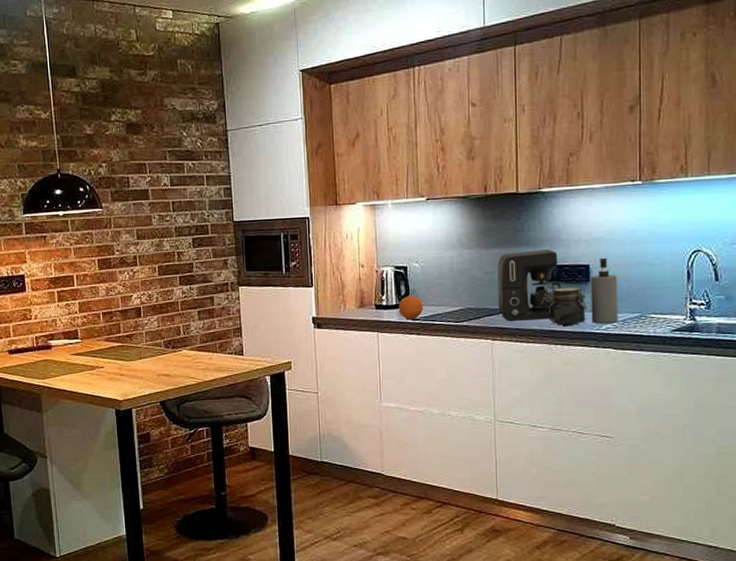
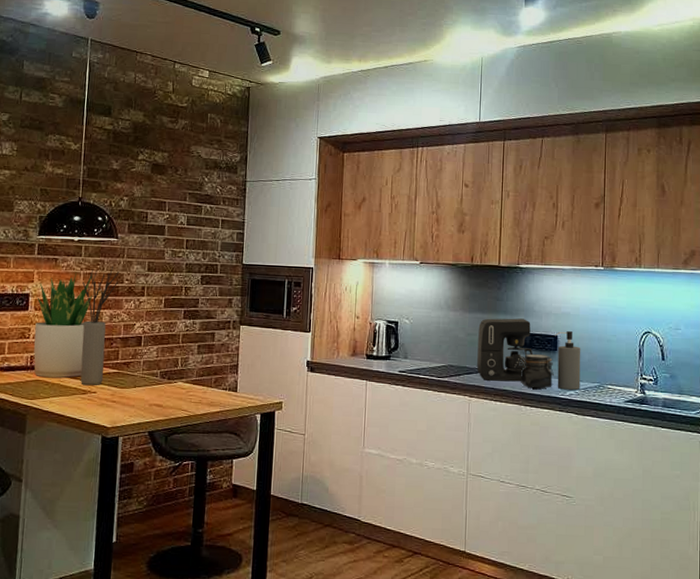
planter: none [32,248,87,357] -> present [33,272,93,378]
vase: none [74,237,110,362] -> present [80,266,120,386]
fruit: present [398,295,424,320] -> none [387,349,411,371]

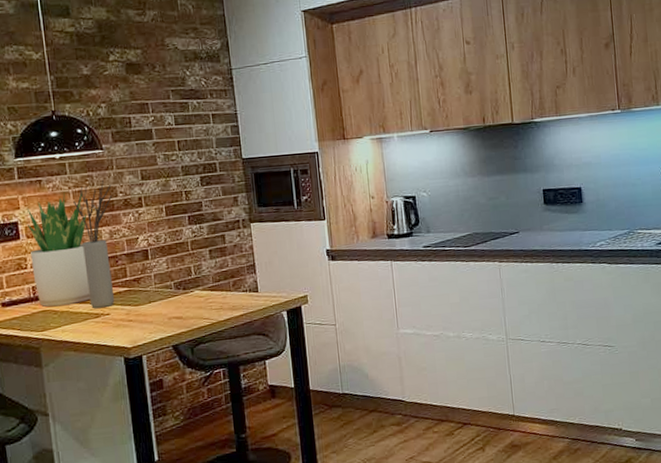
coffee maker: present [477,318,532,382] -> none [499,174,558,243]
jar: present [518,354,554,389] -> none [544,208,582,245]
soap dispenser: present [555,330,581,391] -> none [578,180,610,241]

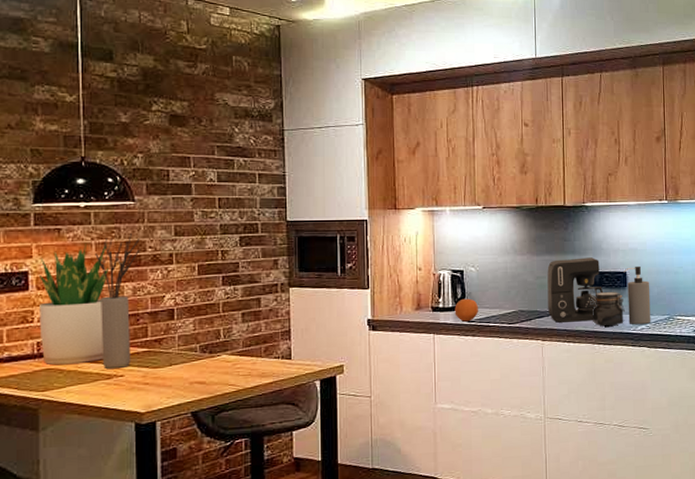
fruit: none [409,223,434,247] -> present [454,298,479,322]
coffee maker: none [499,174,558,243] -> present [547,257,603,323]
jar: none [544,208,582,245] -> present [589,292,625,327]
soap dispenser: none [578,180,610,241] -> present [624,266,651,325]

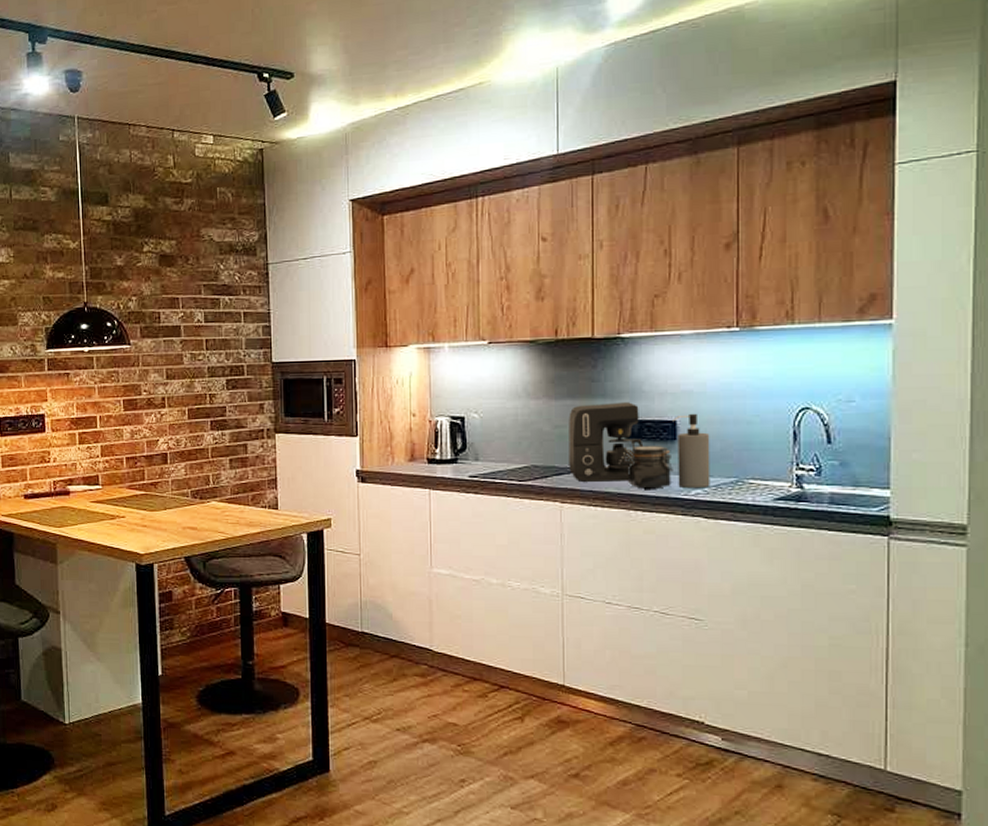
planter: present [38,242,110,366] -> none [52,386,111,504]
vase: present [95,232,140,370] -> none [98,376,136,510]
fruit: present [454,298,479,322] -> none [454,449,483,476]

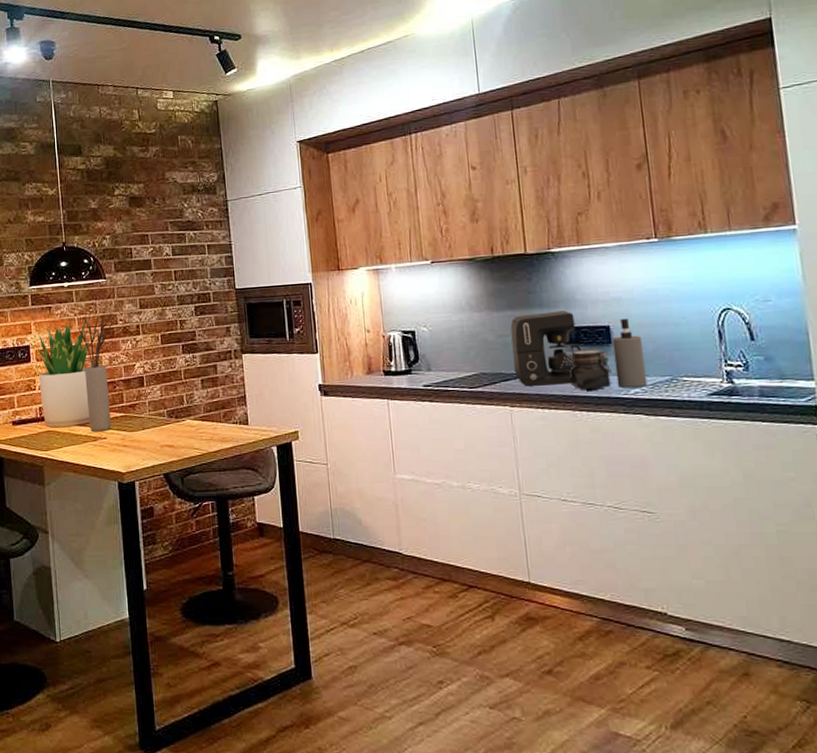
planter: none [52,386,111,504] -> present [37,318,90,428]
vase: none [98,376,136,510] -> present [78,307,113,432]

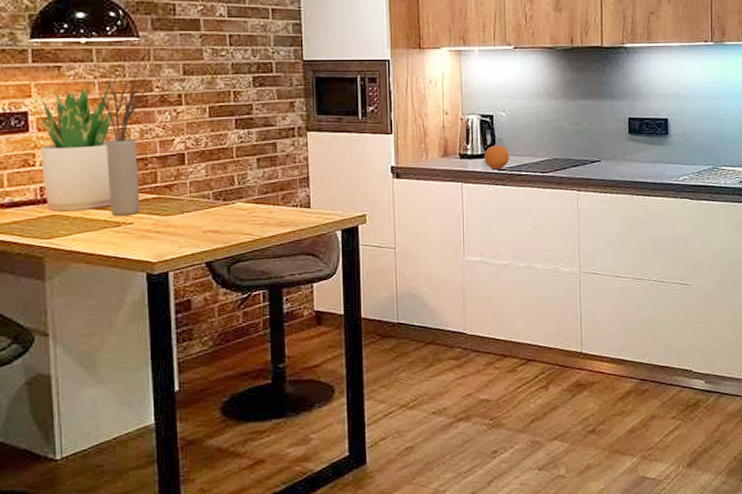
fruit: none [408,361,435,386] -> present [484,145,510,170]
coffee maker: present [510,311,581,386] -> none [583,103,642,172]
jar: present [564,350,612,390] -> none [628,140,666,177]
soap dispenser: present [606,318,648,388] -> none [665,112,694,175]

